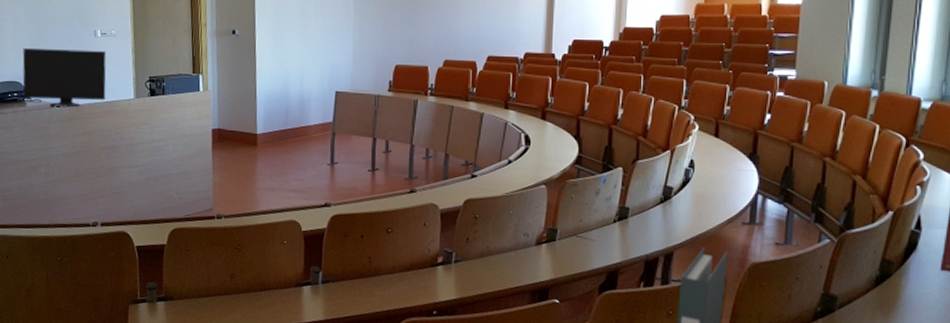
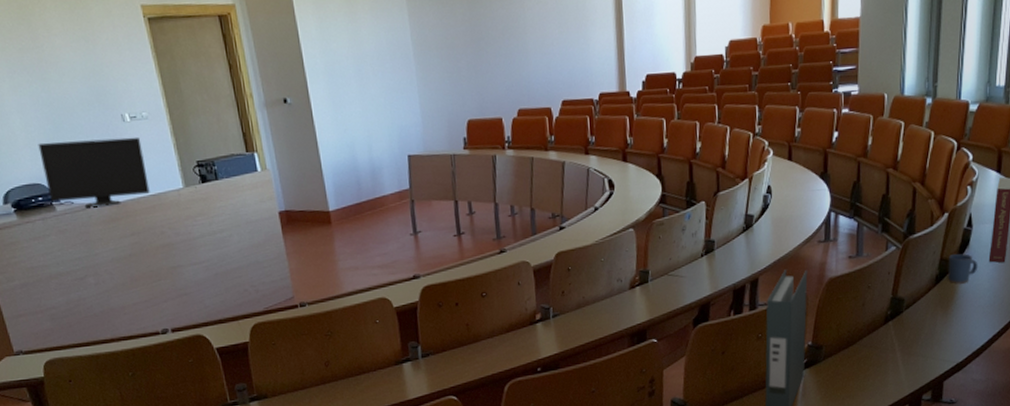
mug: none [890,255,927,290] -> present [948,253,978,284]

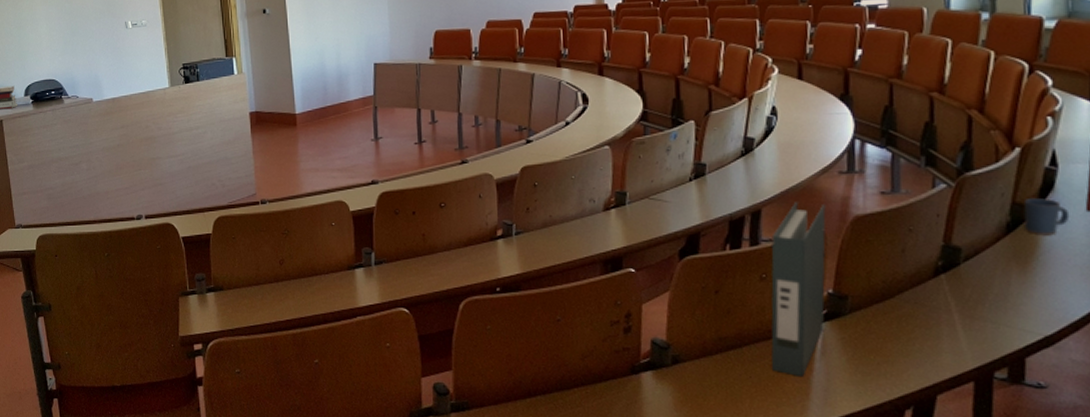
computer monitor: present [38,137,150,208] -> none [57,41,141,102]

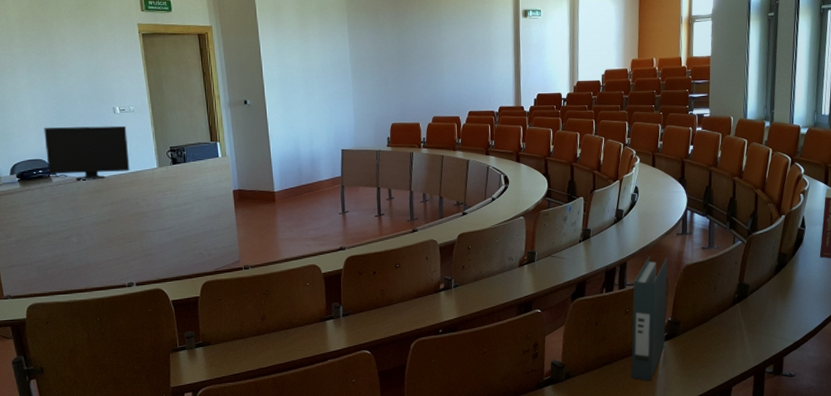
computer monitor: none [57,41,141,102] -> present [44,125,130,181]
mug: present [1023,197,1070,236] -> none [785,249,811,275]

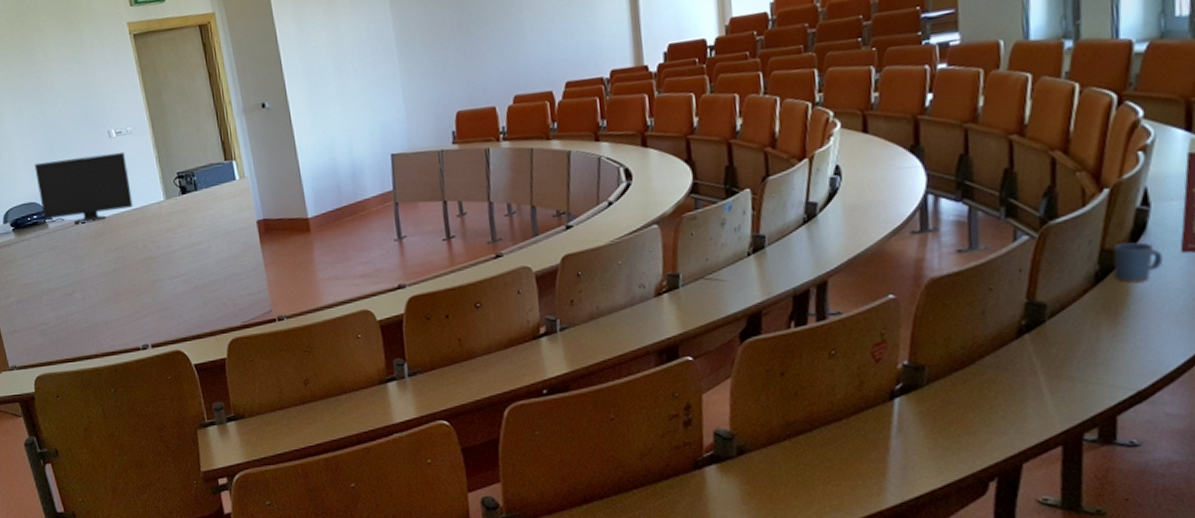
binder: present [631,256,668,381] -> none [839,269,900,457]
mug: none [785,249,811,275] -> present [1113,241,1164,283]

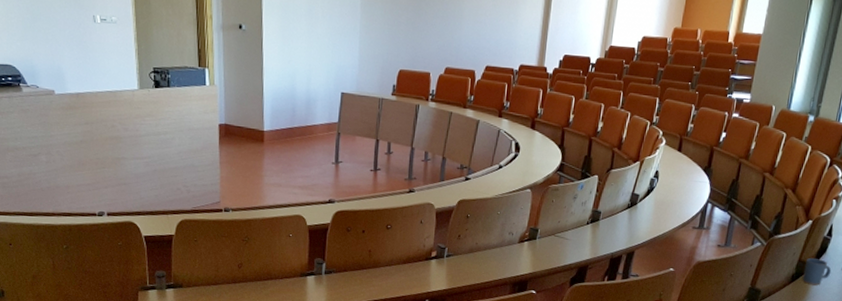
computer monitor: present [34,151,133,225] -> none [15,29,108,96]

